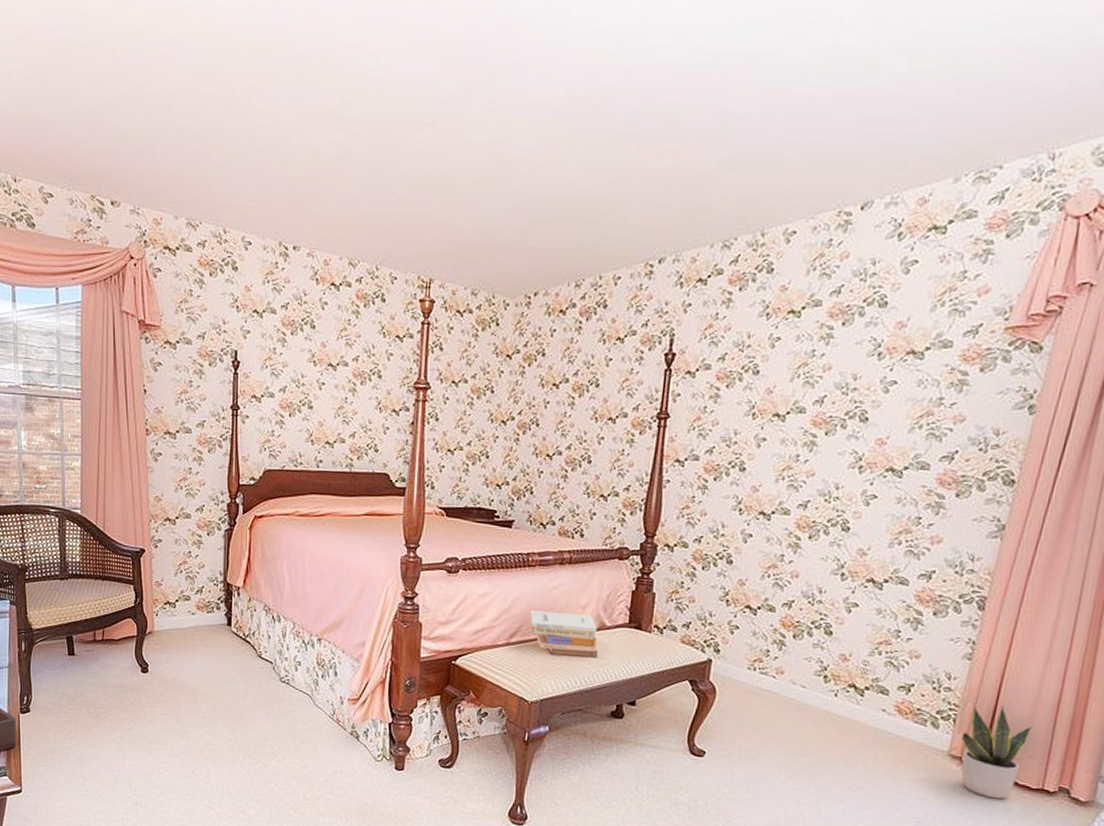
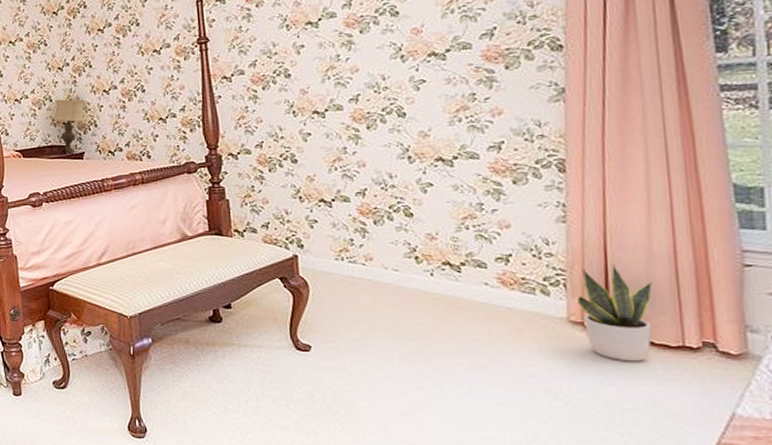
table lamp: none [486,457,526,520] -> present [53,98,86,154]
books: present [529,609,598,658] -> none [113,227,186,271]

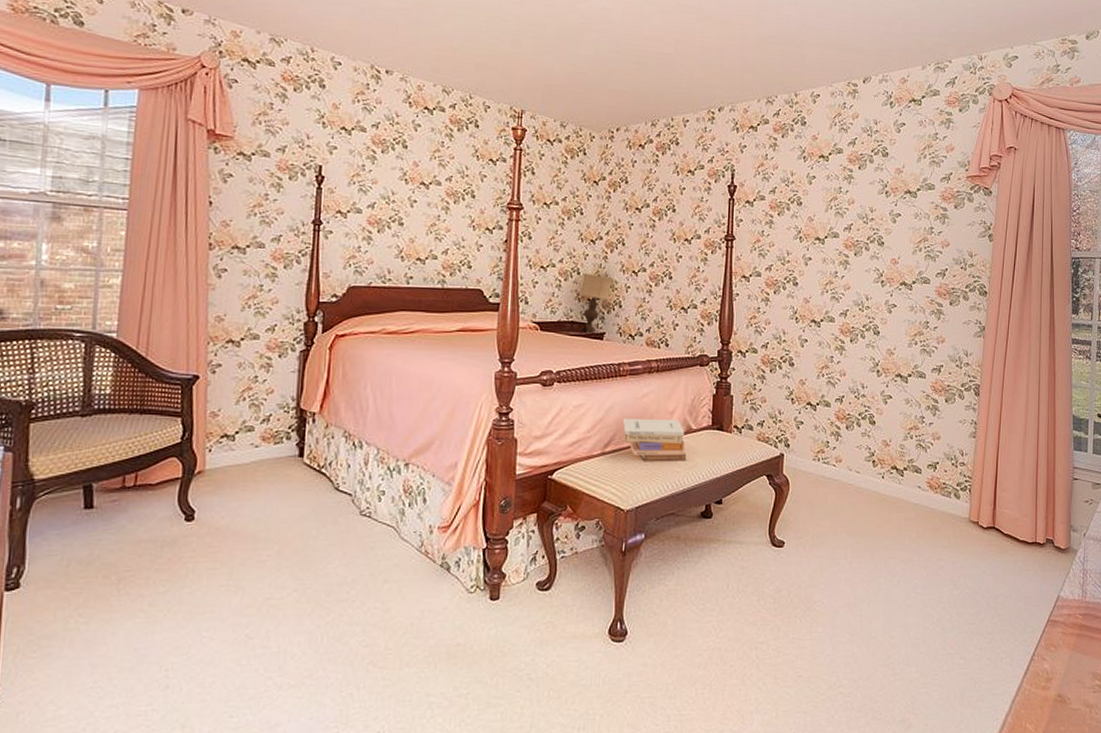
books: none [113,227,186,271] -> present [622,418,687,462]
potted plant: present [577,264,653,362] -> none [976,474,1023,555]

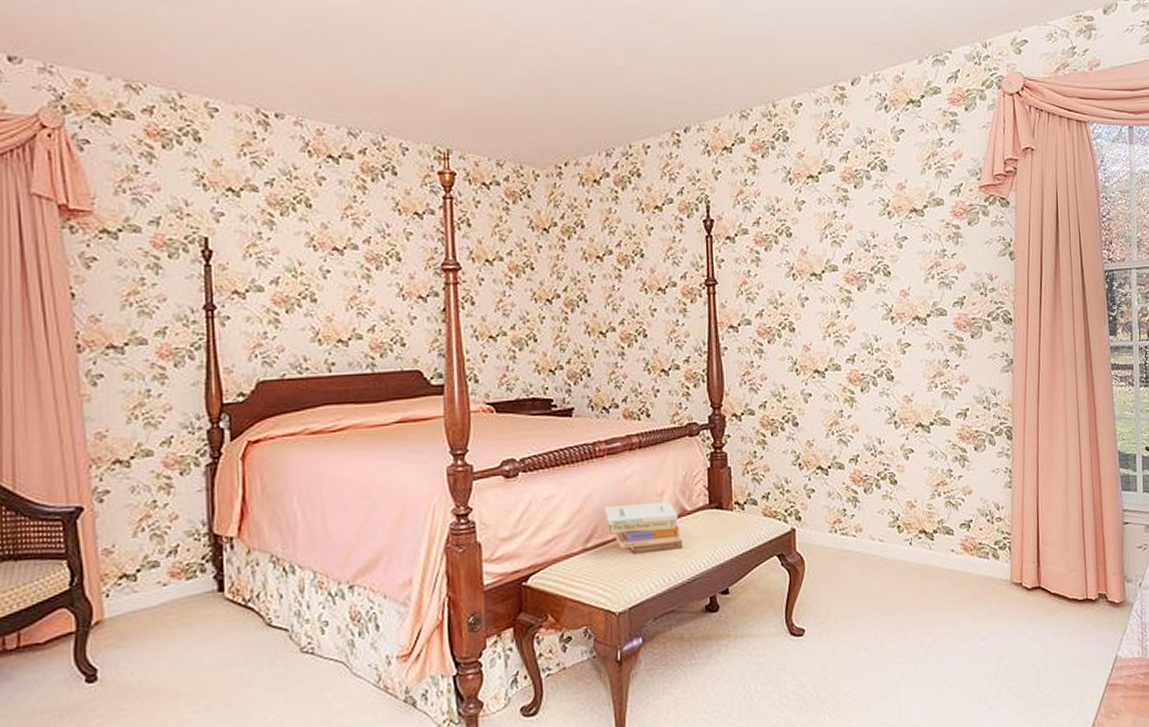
table lamp: present [578,273,615,333] -> none [537,339,579,410]

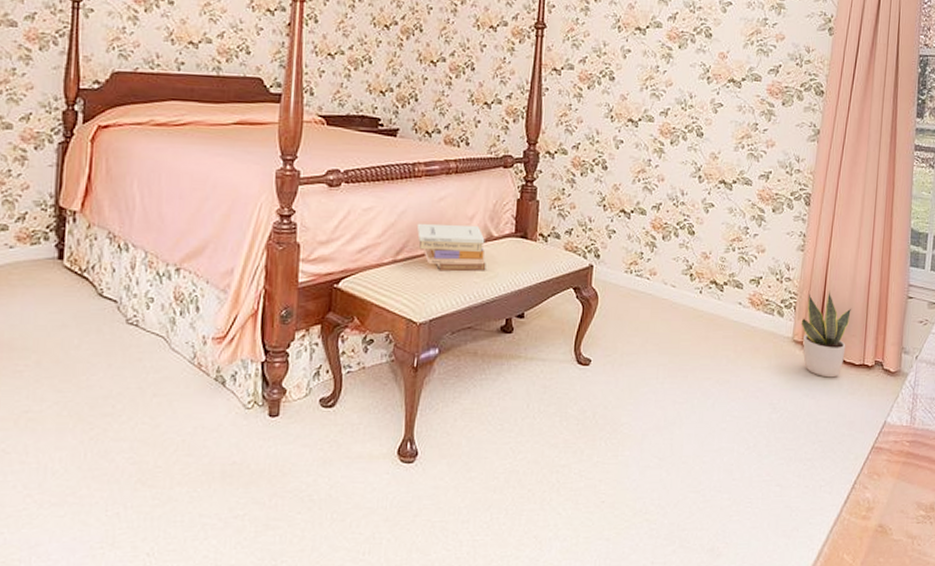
potted plant: none [1017,526,1069,618] -> present [801,291,852,378]

